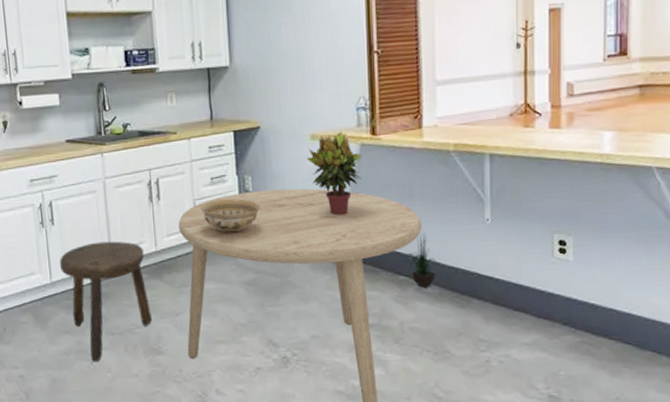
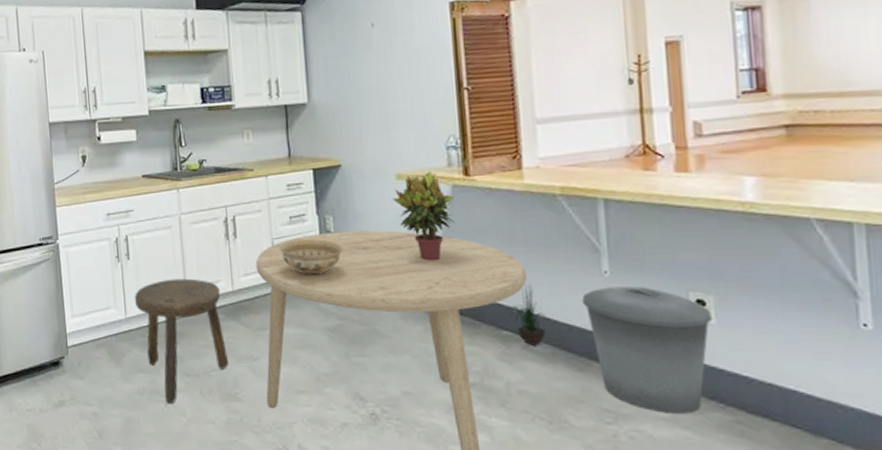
trash can: none [467,231,571,339] -> present [582,287,714,414]

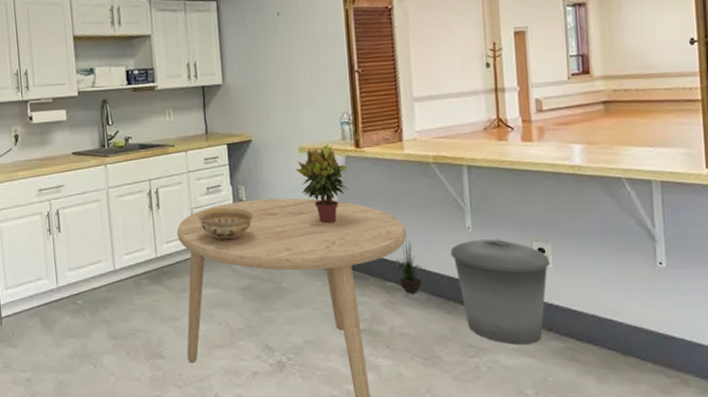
stool: present [134,278,229,403] -> none [65,247,154,365]

